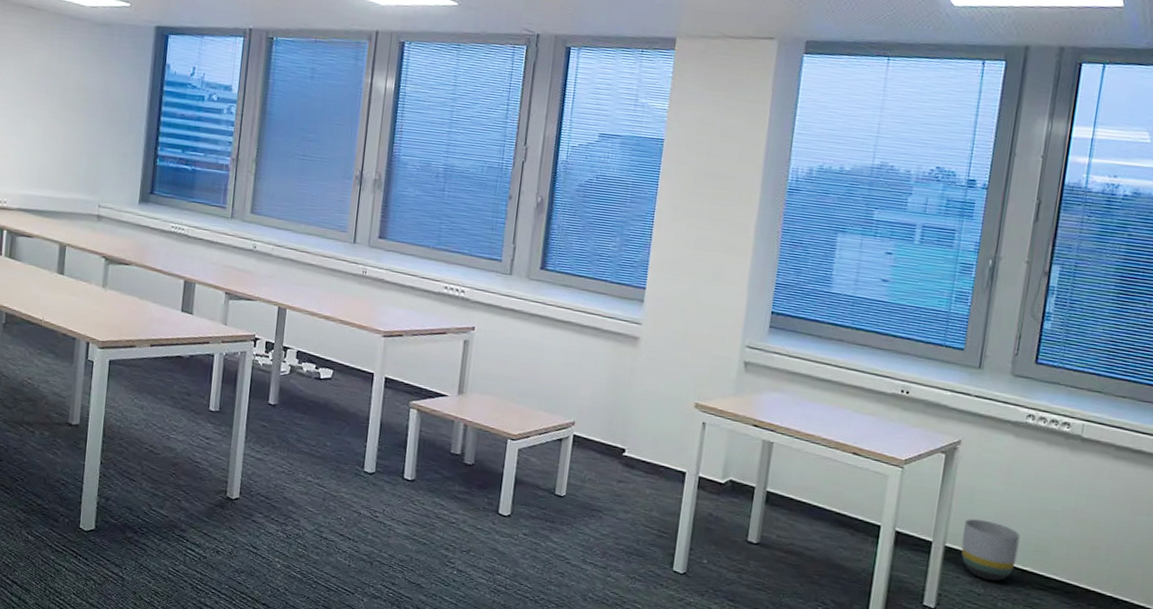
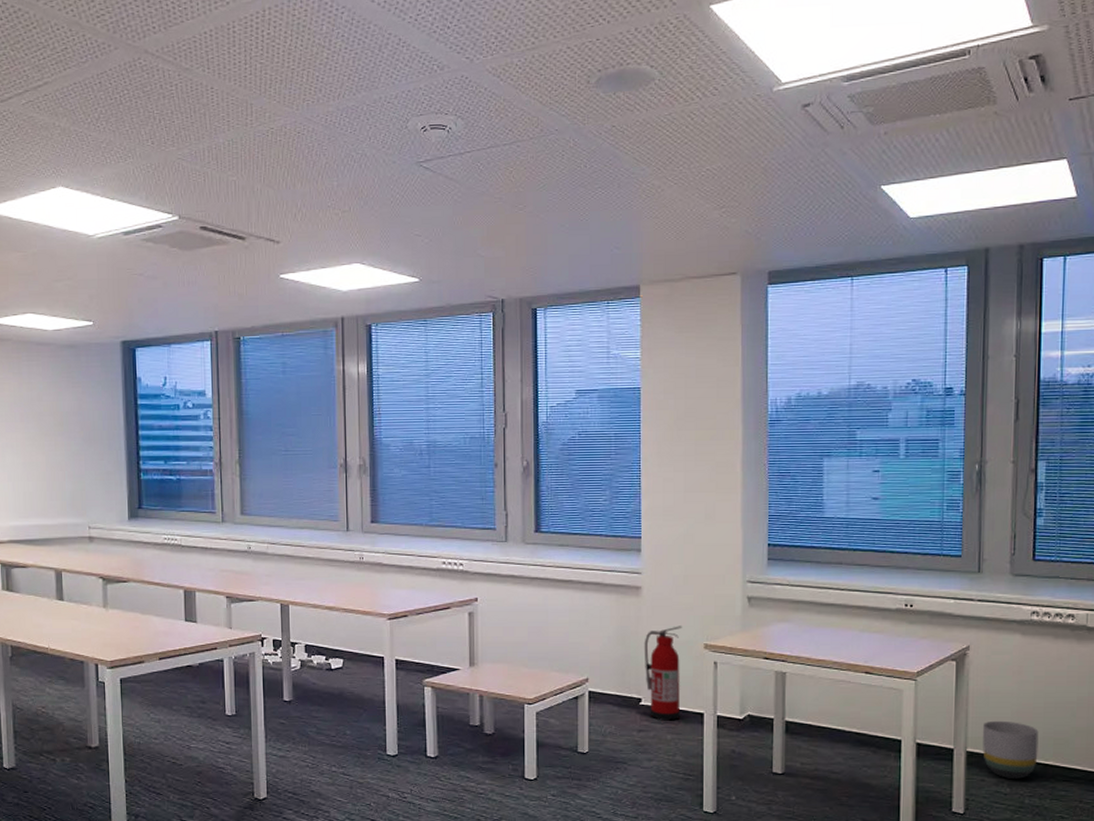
fire extinguisher: none [631,381,676,476] -> present [644,626,683,721]

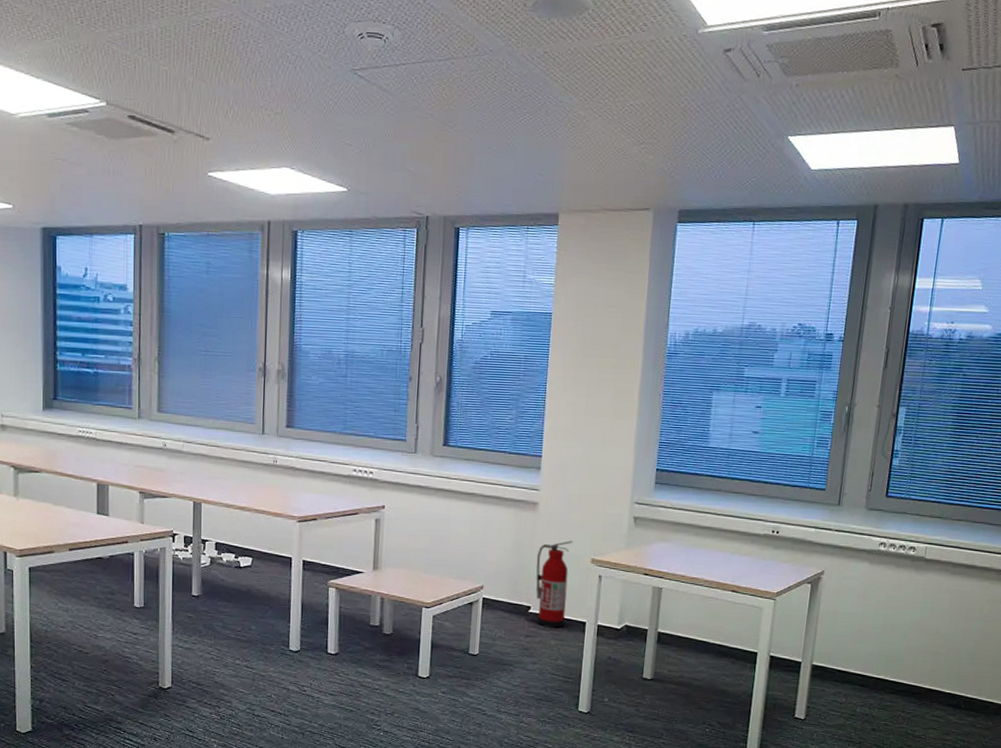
planter: present [983,720,1039,779] -> none [826,638,875,690]

